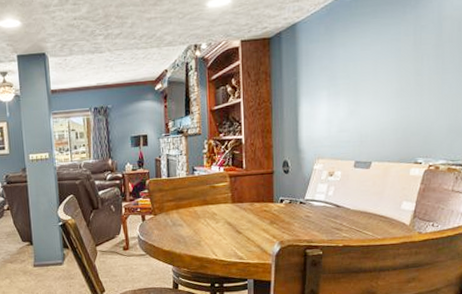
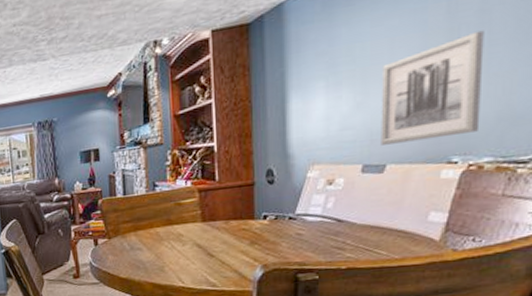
wall art: none [368,61,439,146] -> present [381,30,484,145]

